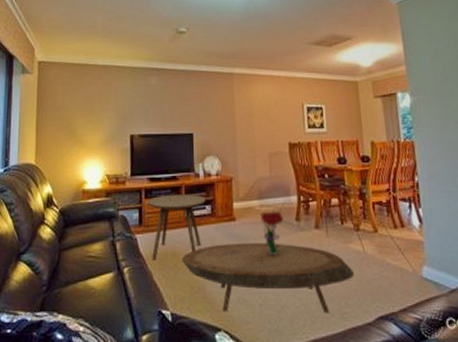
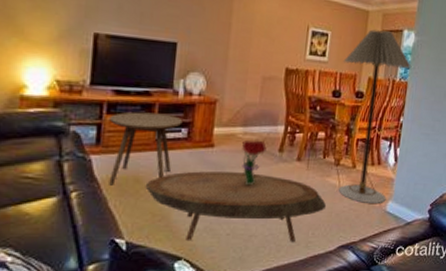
floor lamp: none [342,96,420,269] -> present [338,29,412,203]

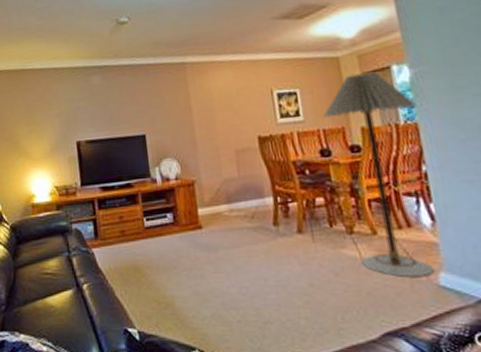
side table: present [109,112,183,186] -> none [101,202,166,276]
coffee table: present [145,171,327,242] -> none [144,251,351,330]
bouquet: present [242,140,267,186] -> none [231,215,259,266]

